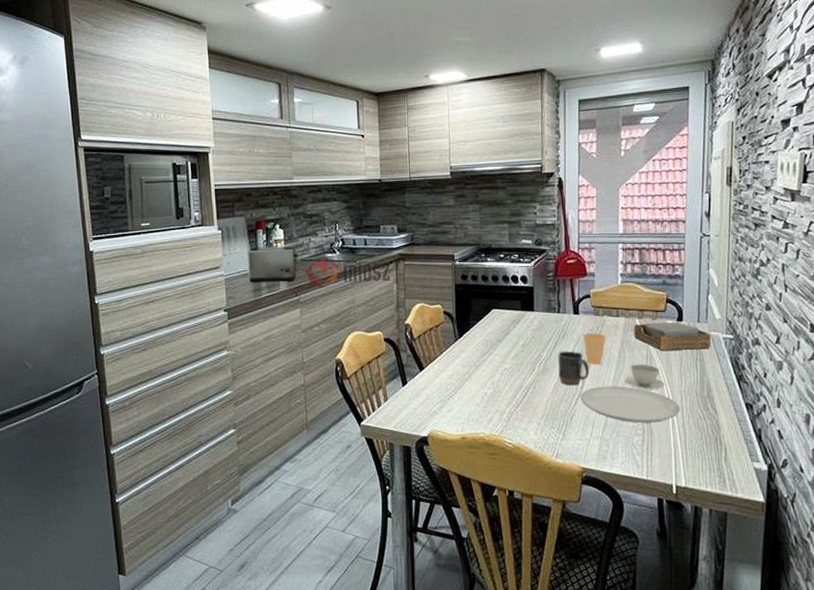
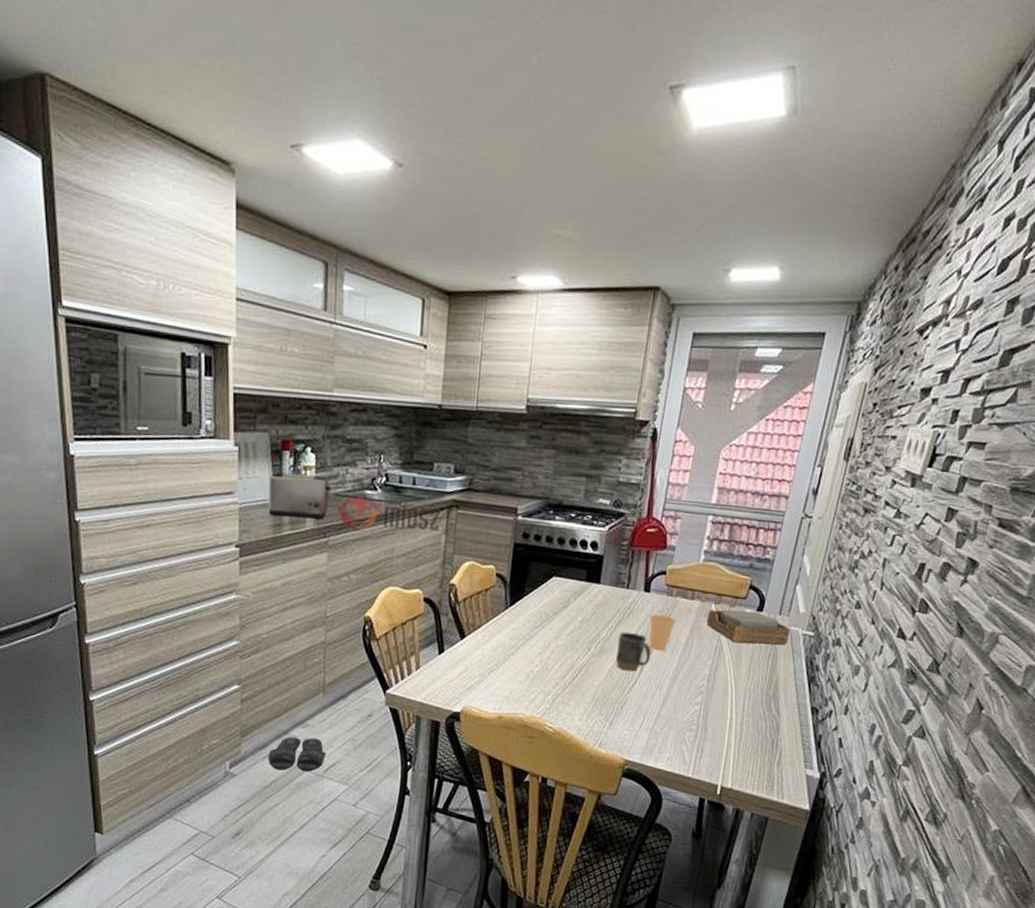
slippers: none [263,471,315,503] -> present [268,736,327,772]
plate: present [580,386,681,423] -> none [635,674,742,719]
teacup: present [624,364,665,389] -> none [687,654,731,683]

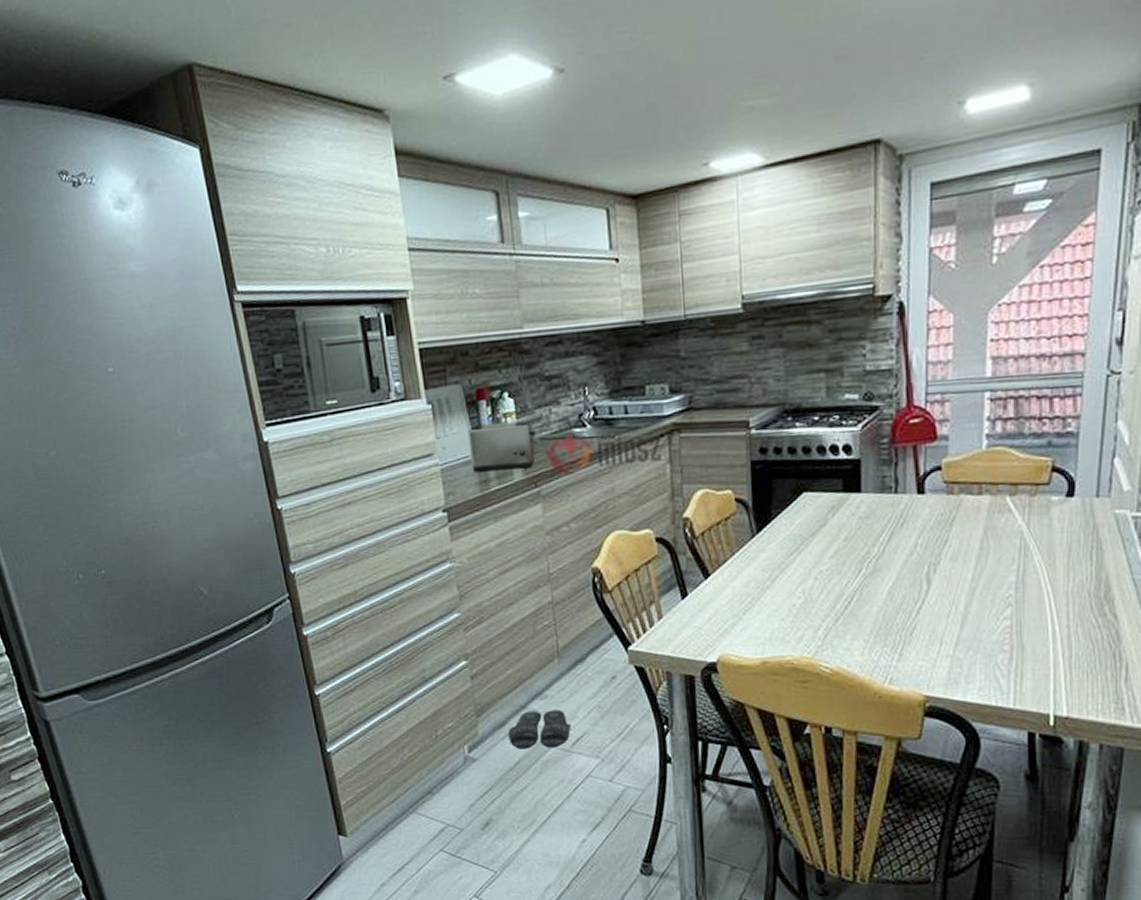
mug: present [615,631,652,672] -> none [893,544,938,590]
cup: present [649,614,677,651] -> none [928,518,964,562]
napkin holder: present [706,610,790,645] -> none [1003,498,1114,538]

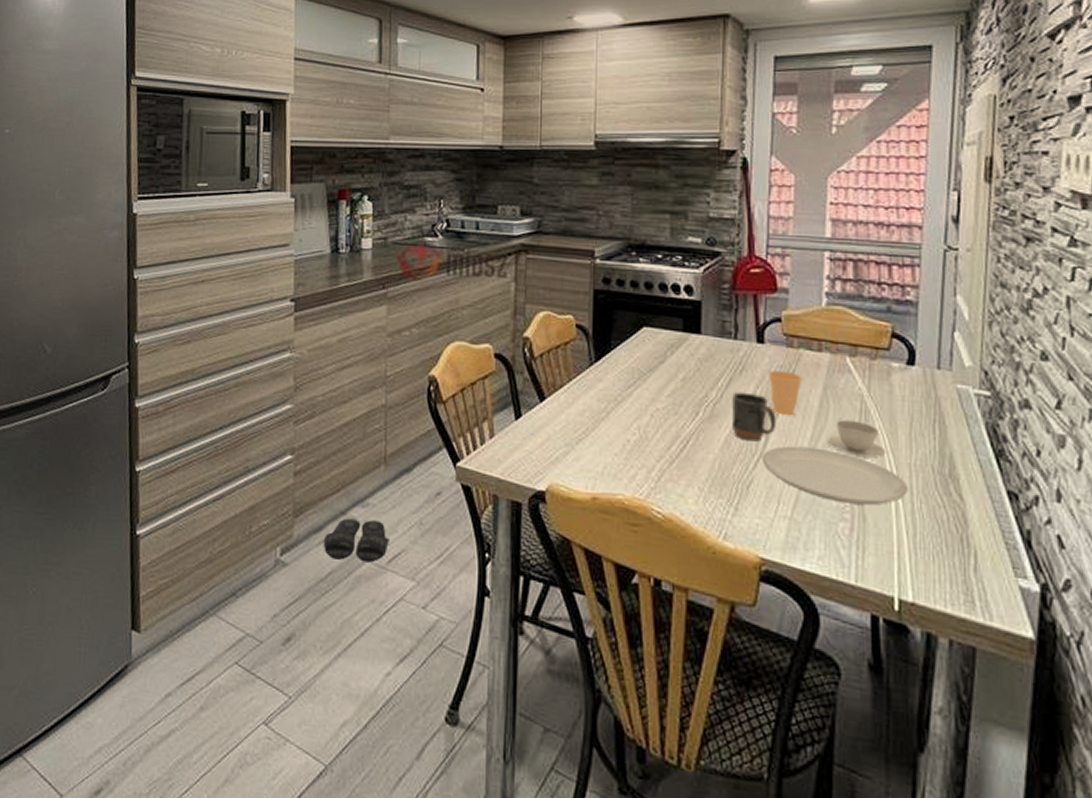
toaster: present [467,420,536,473] -> none [324,222,389,269]
mug: none [893,544,938,590] -> present [731,391,777,442]
plate: none [924,588,1066,636] -> present [761,445,909,505]
cup: none [928,518,964,562] -> present [767,370,803,416]
teacup: none [987,557,1045,591] -> present [826,419,886,457]

